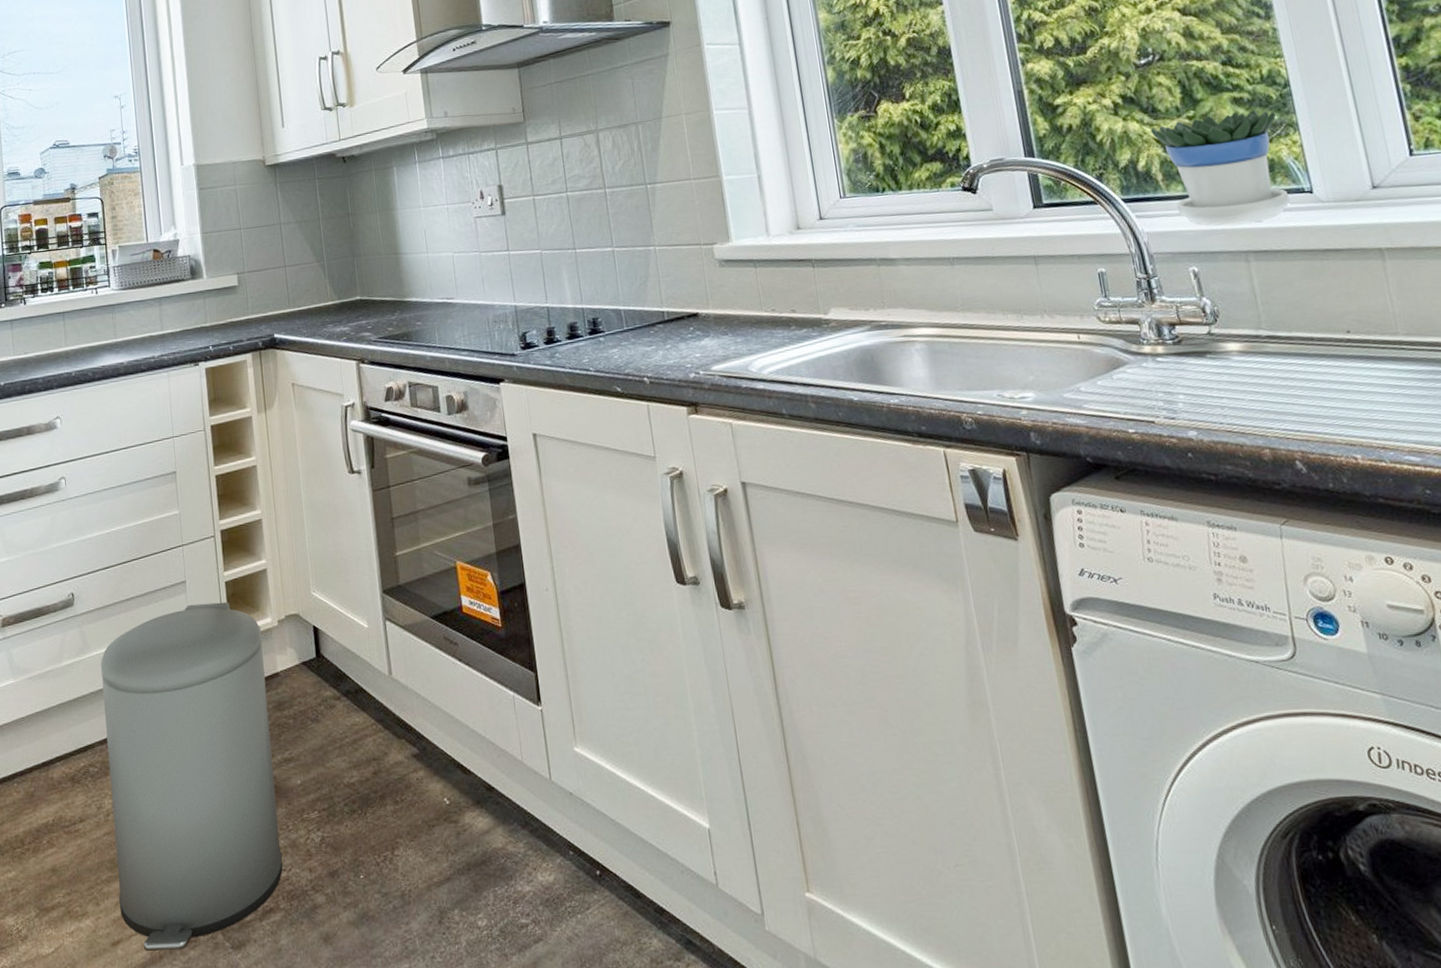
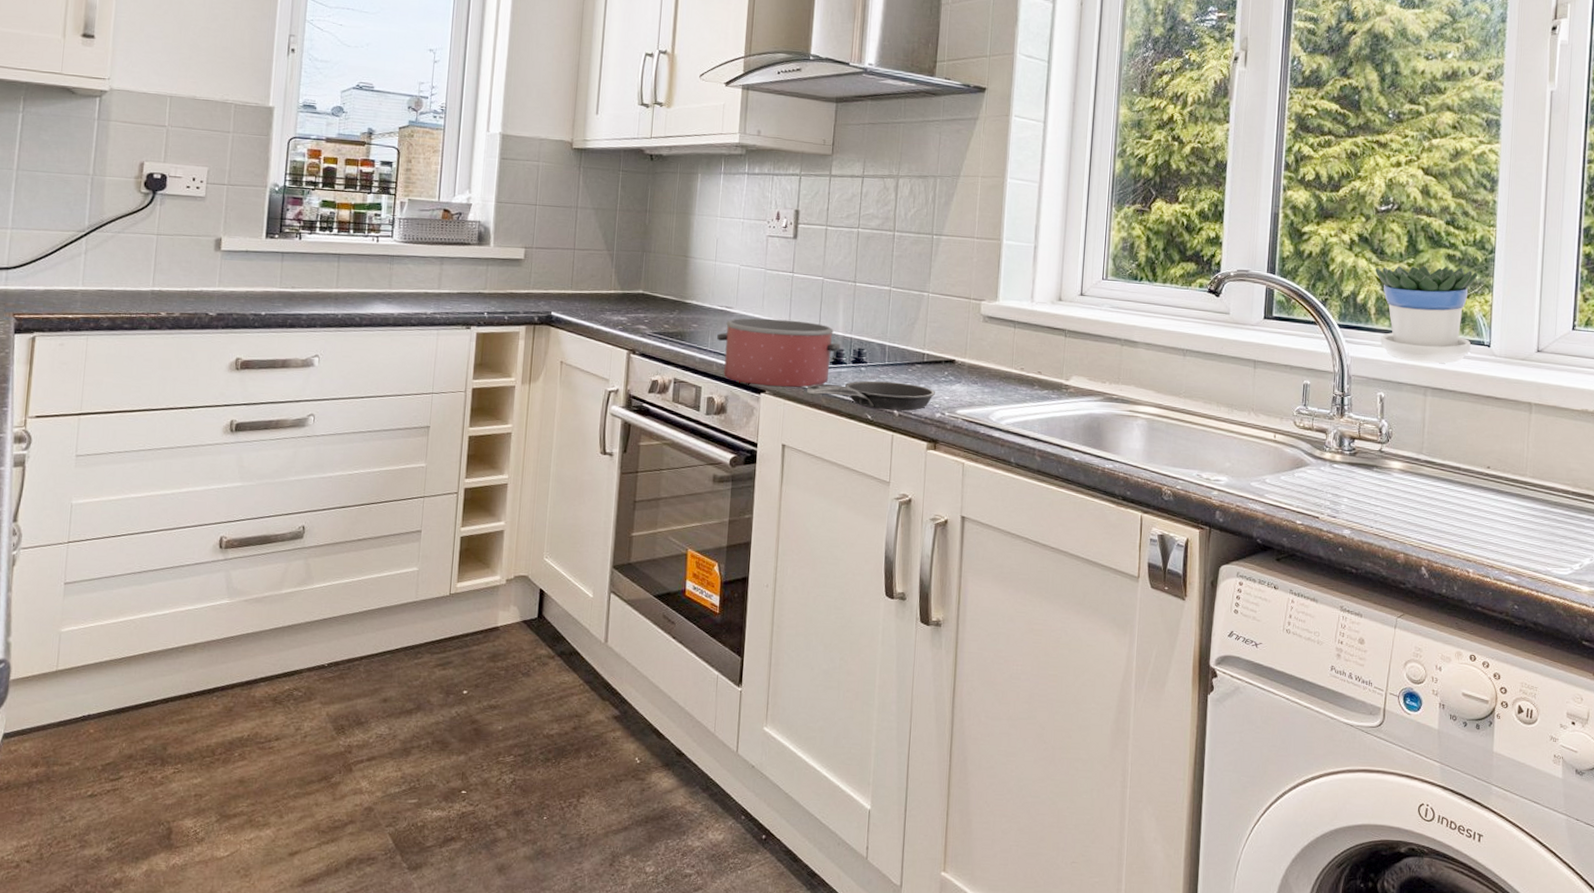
pedal bin: present [100,601,283,952] -> none [303,553,489,866]
cooking pot: none [444,299,573,376] -> present [717,318,840,388]
frying pan: none [546,346,684,380] -> present [806,380,935,412]

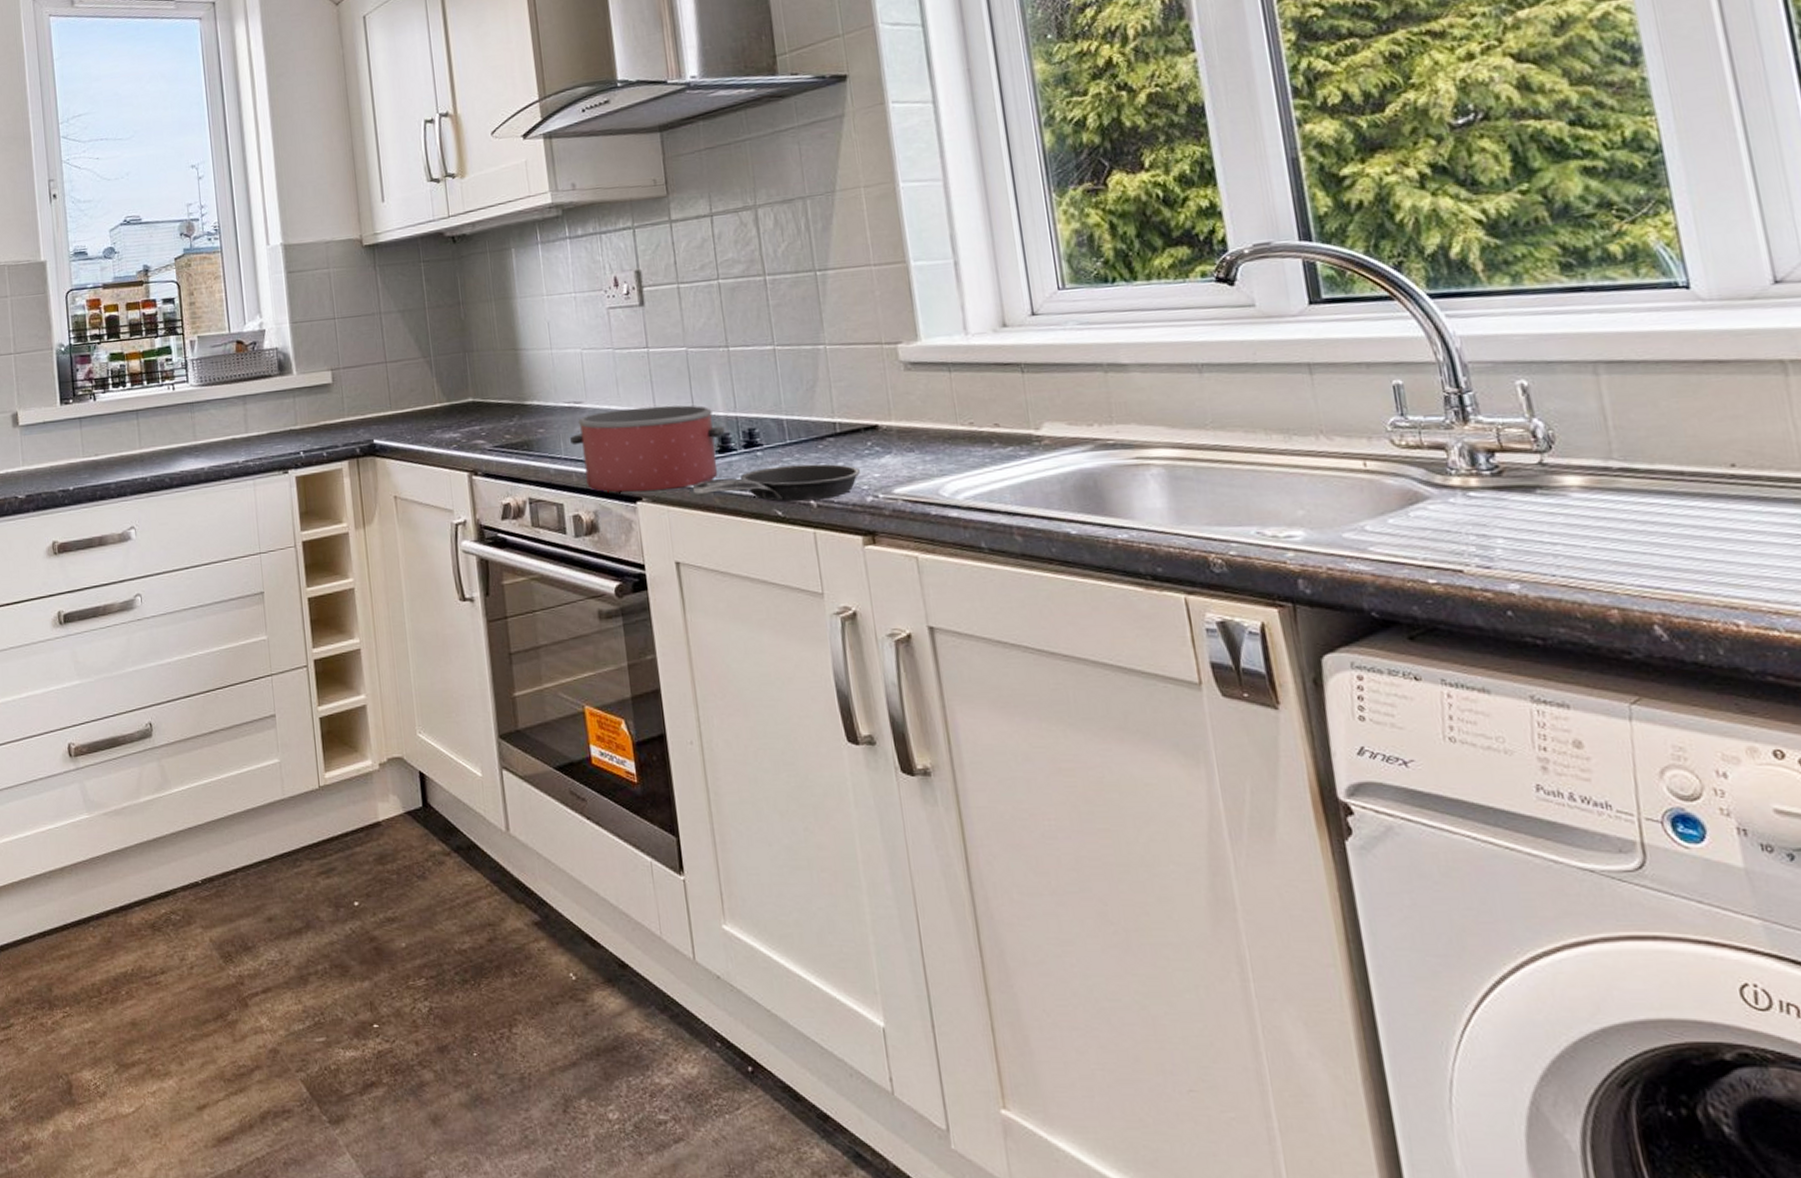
flowerpot: present [1375,265,1478,364] -> none [1468,182,1657,330]

